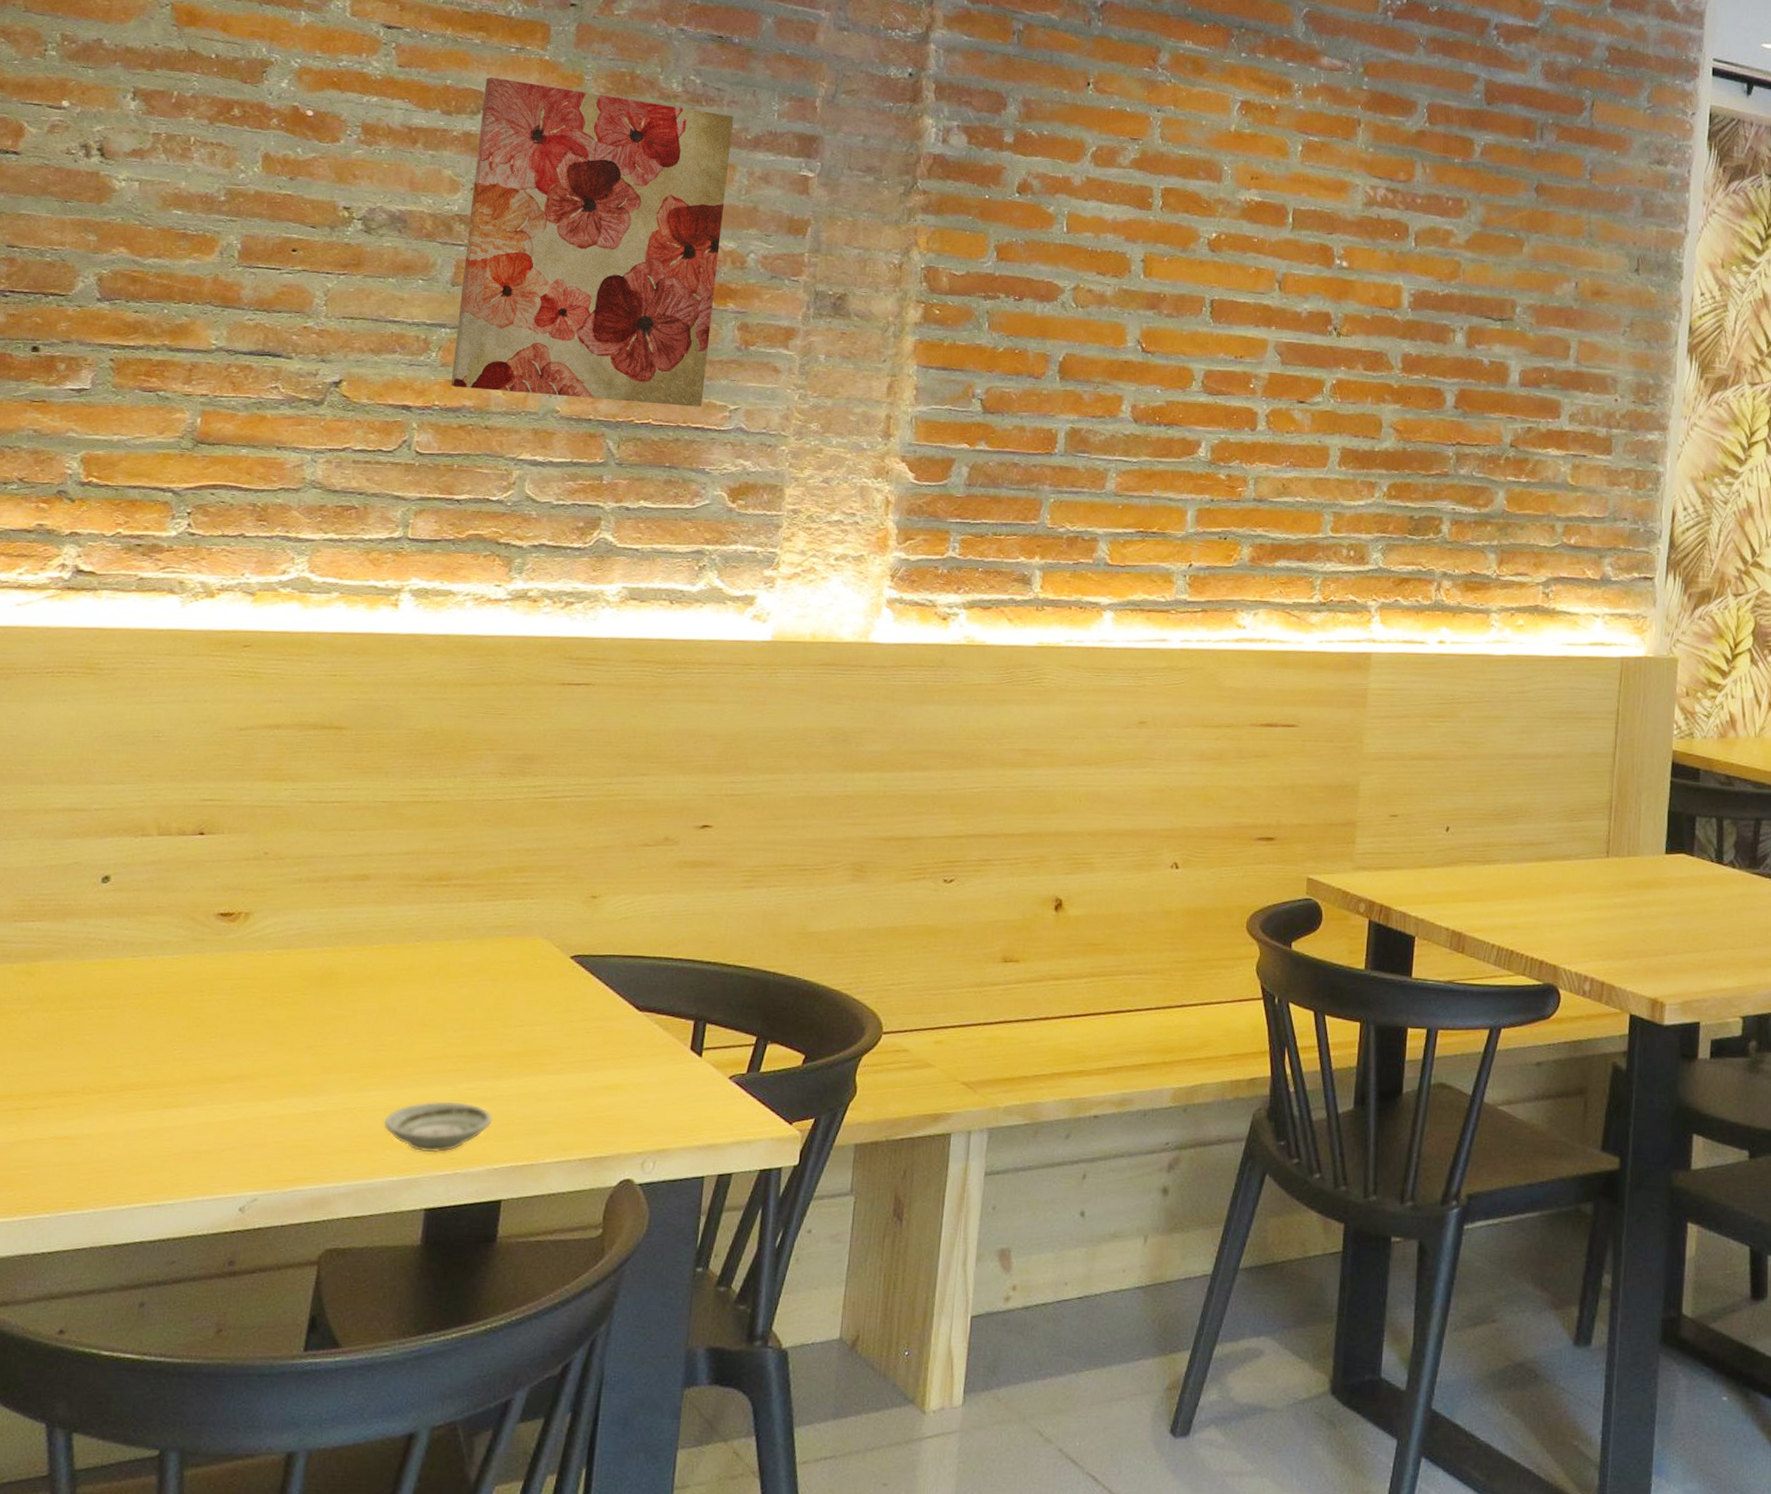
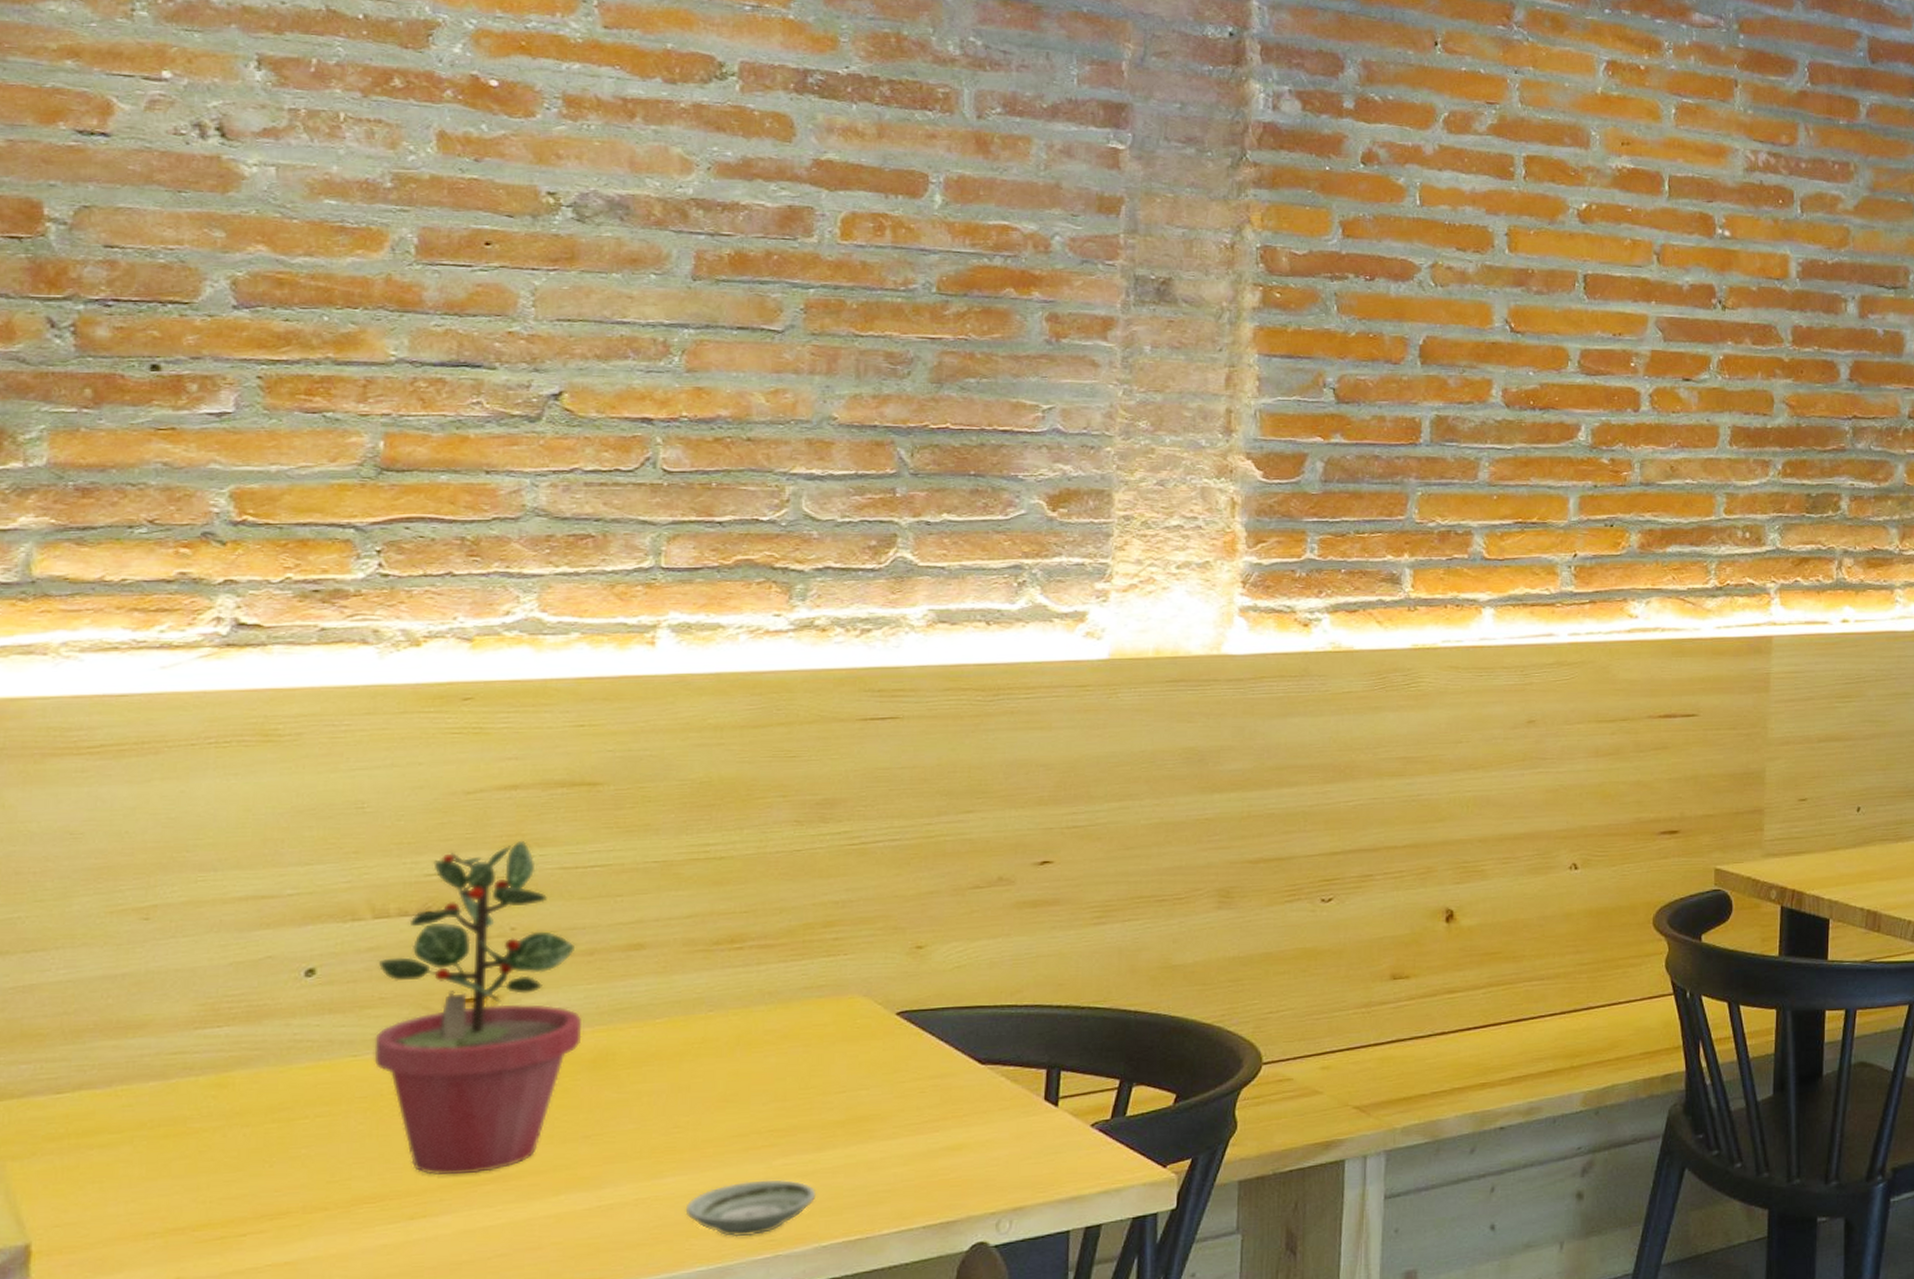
potted plant: none [148,775,314,1072] -> present [374,841,582,1175]
wall art: present [451,77,733,407] -> none [701,39,1024,408]

